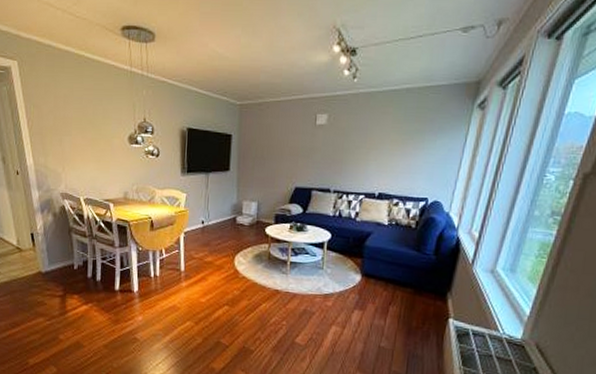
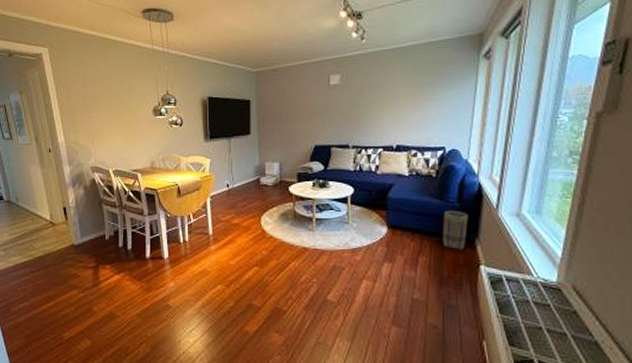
basket: none [414,262,443,302] -> present [442,210,468,250]

